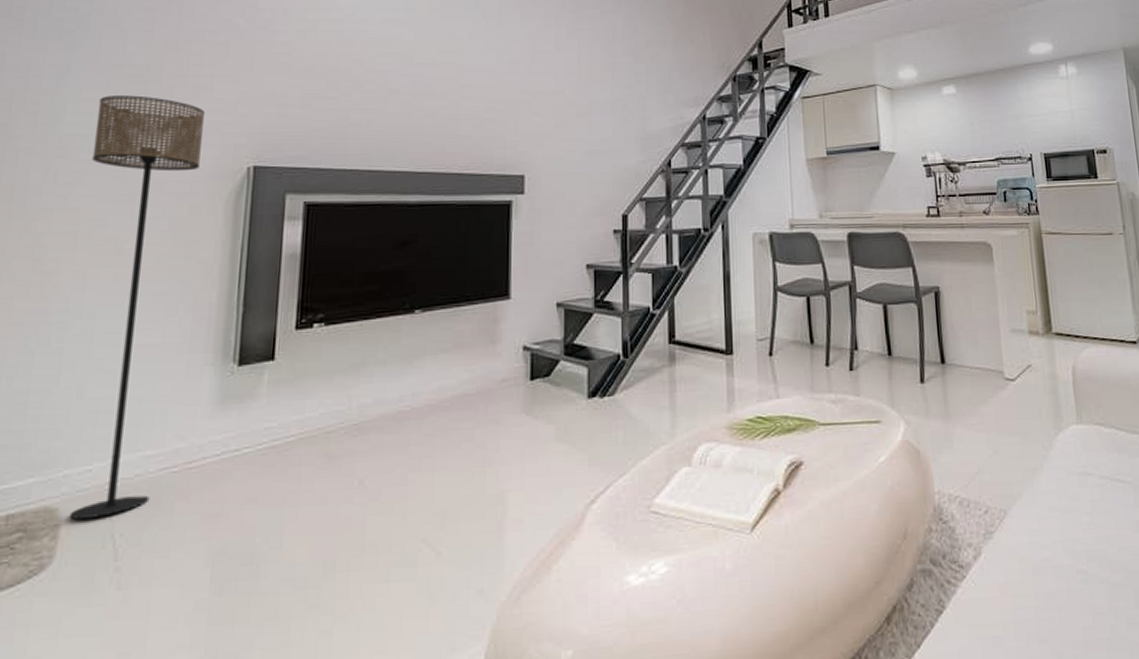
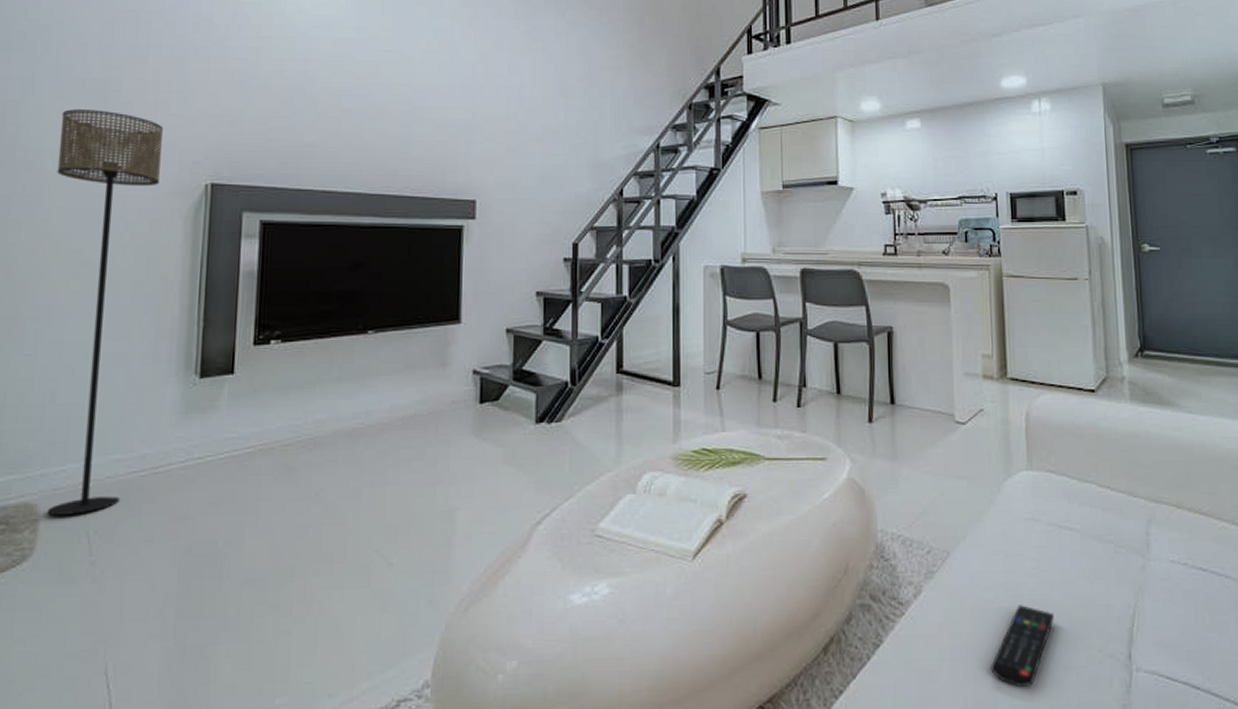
remote control: none [1053,561,1113,647] -> present [989,605,1054,687]

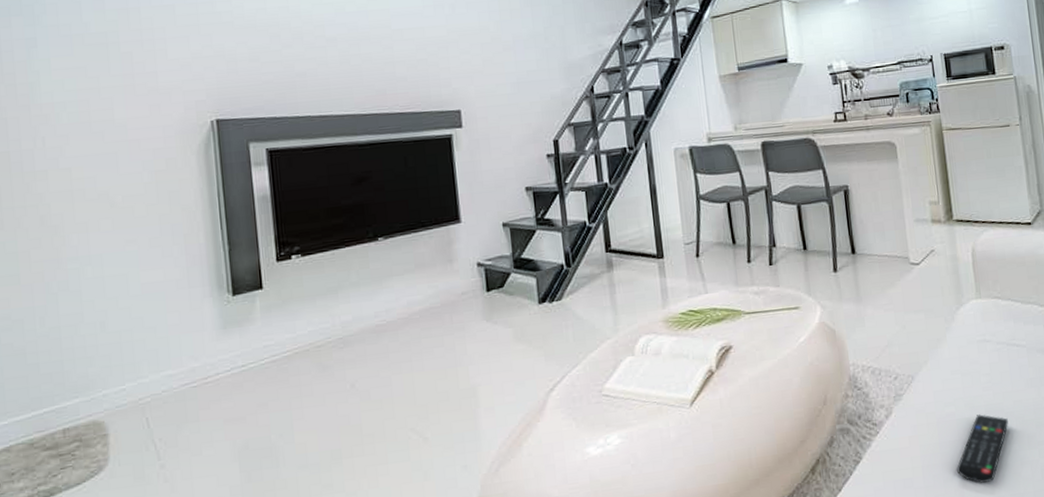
floor lamp: present [47,109,164,515] -> none [67,62,178,430]

